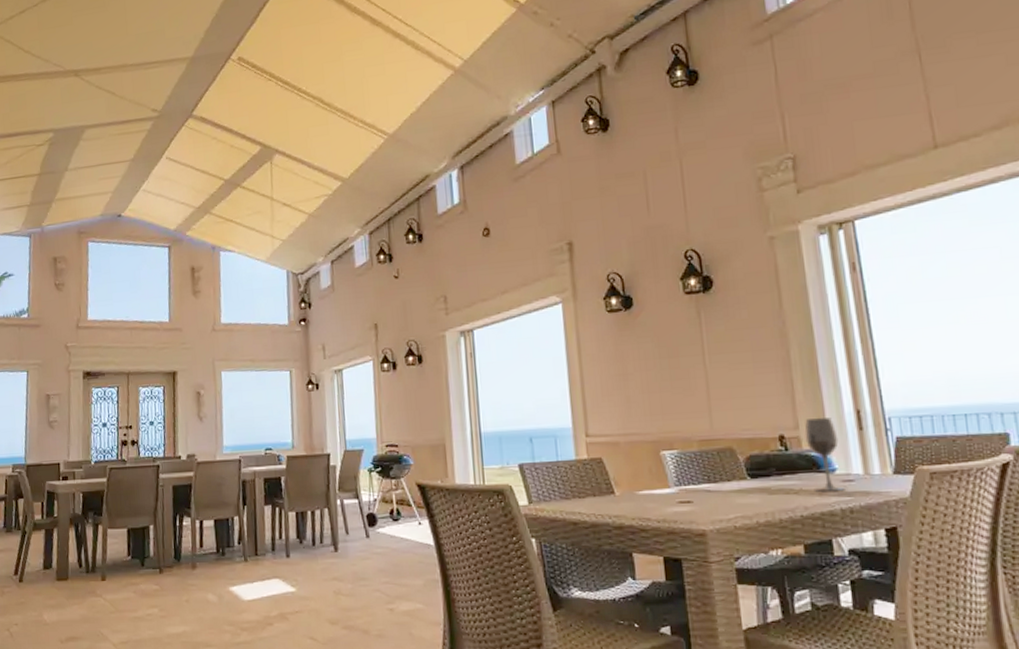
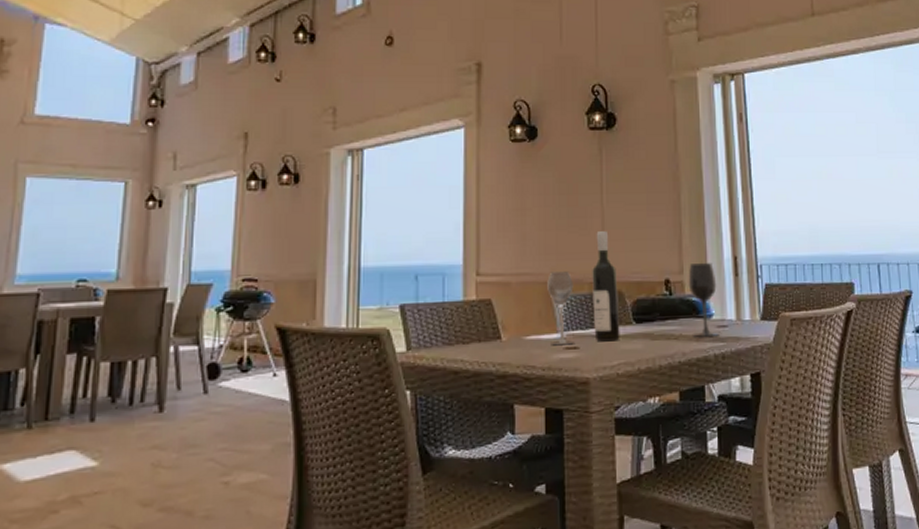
wineglass: none [655,430,687,500] -> present [547,271,574,346]
bottle: none [700,391,735,496] -> present [592,231,620,342]

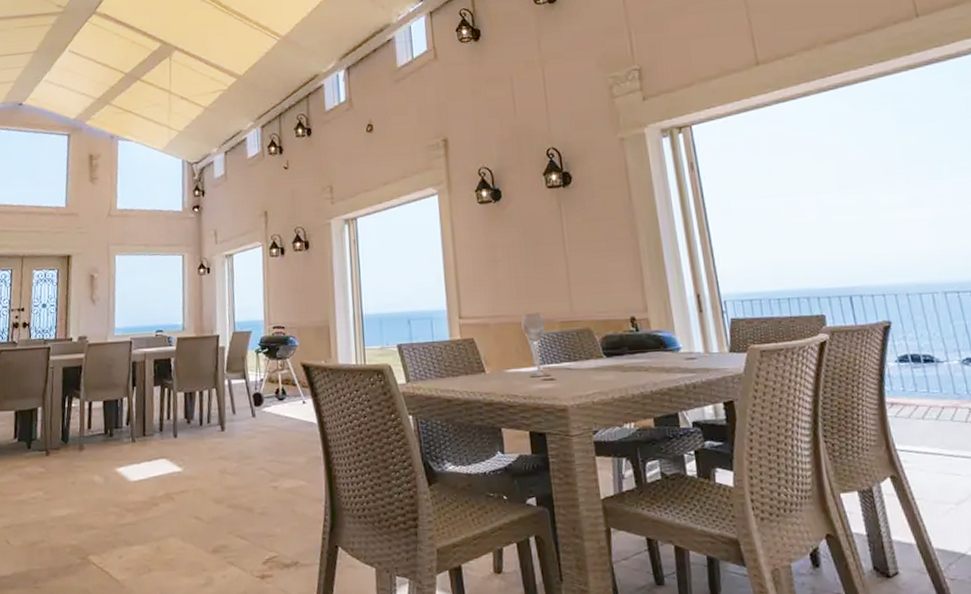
bottle: present [592,231,620,342] -> none [561,276,593,374]
wine glass: present [688,263,719,338] -> none [652,301,689,370]

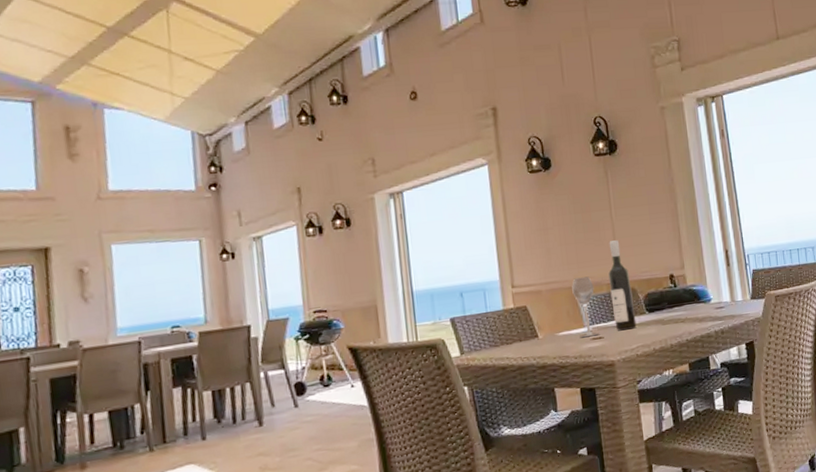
bottle: none [561,276,593,374] -> present [608,240,637,331]

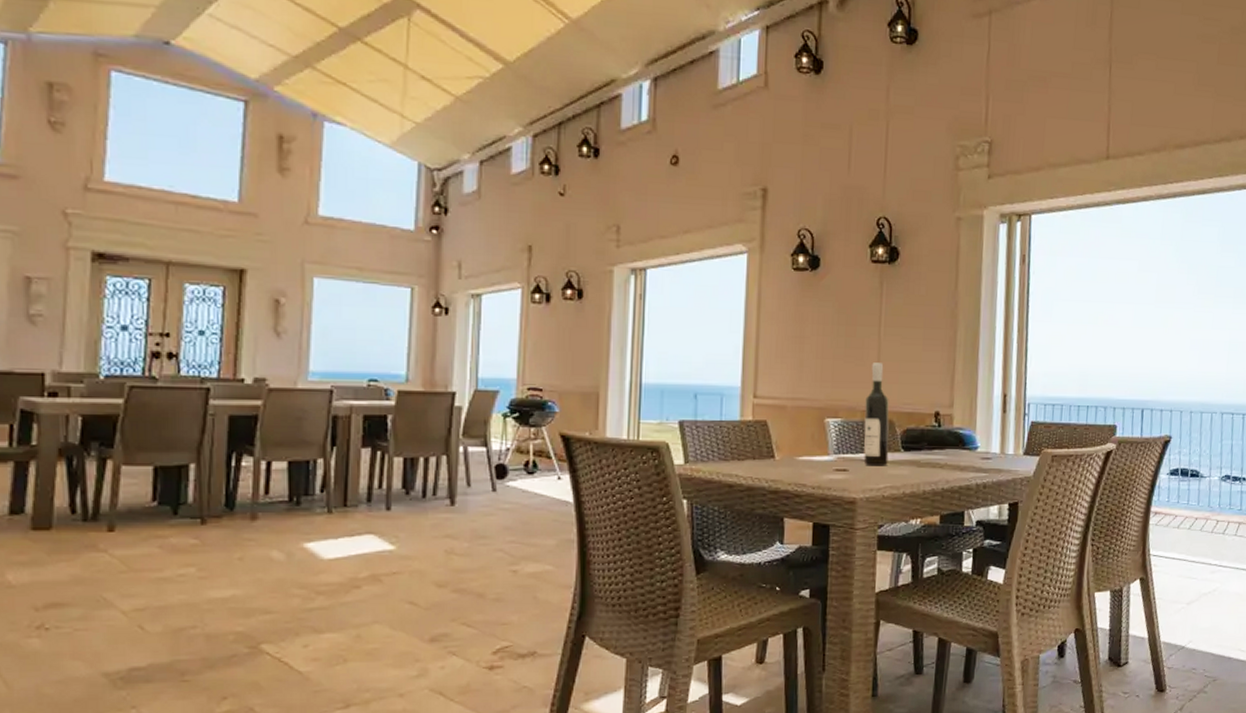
wineglass: present [572,276,599,338] -> none [821,398,847,467]

